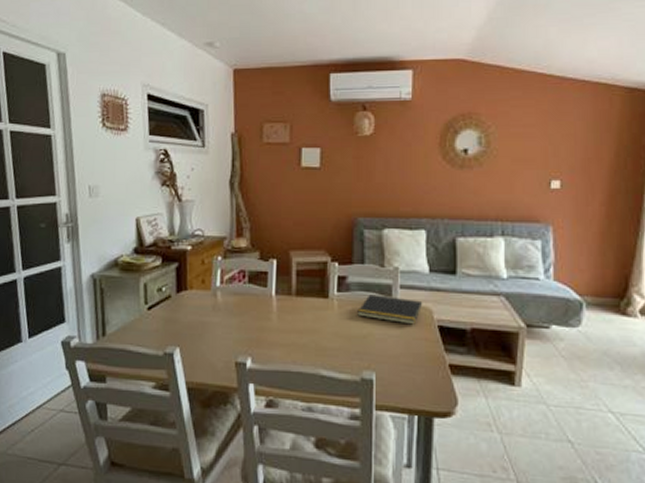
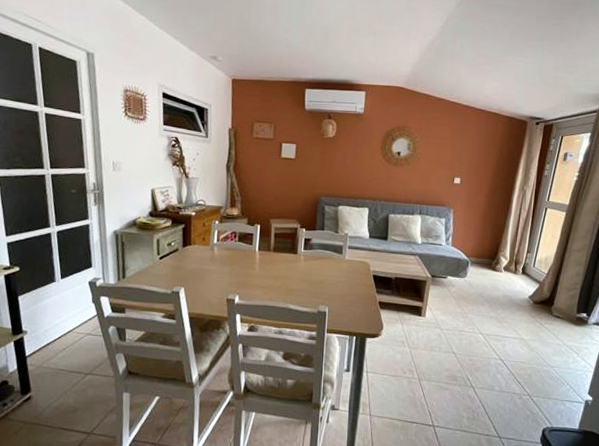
notepad: present [357,294,423,325] -> none [317,252,364,274]

